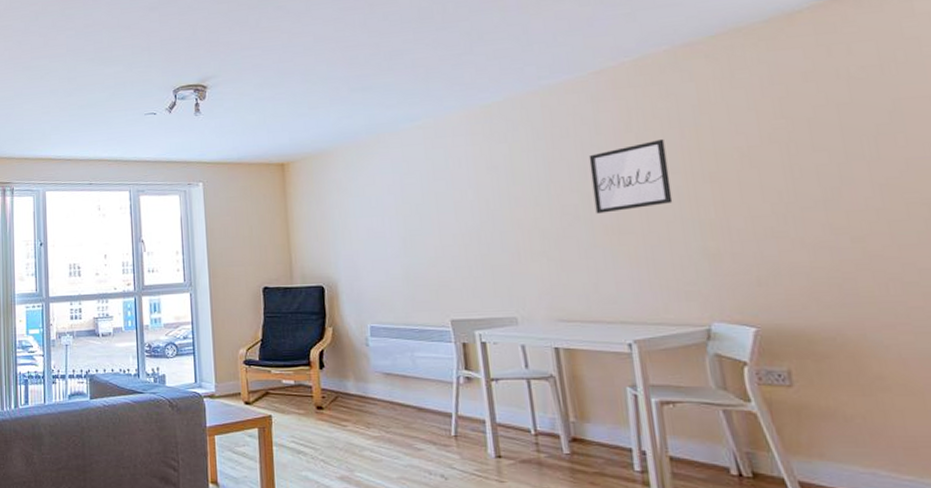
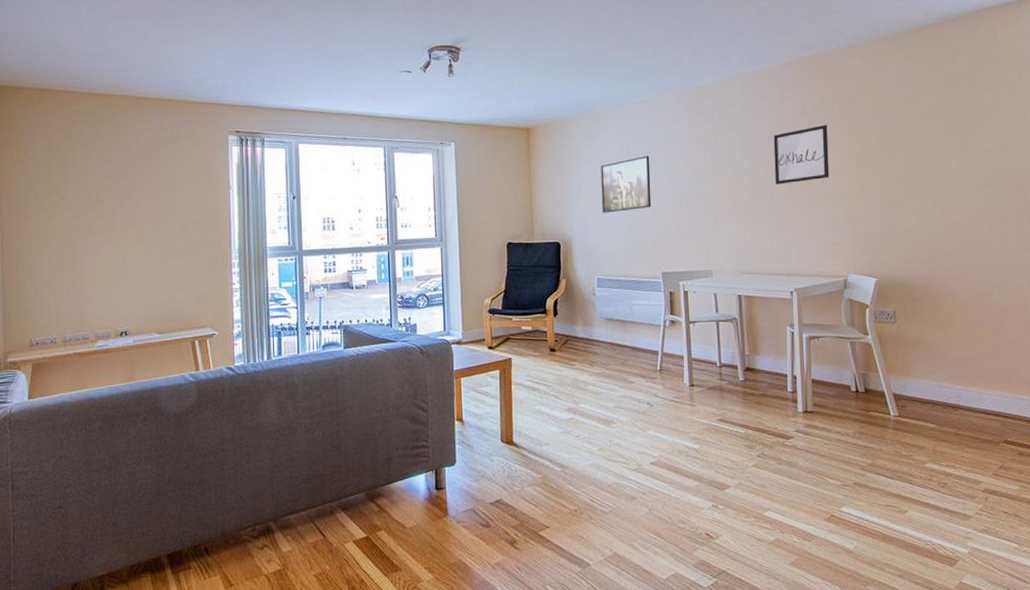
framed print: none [368,186,434,253] -> present [600,155,652,213]

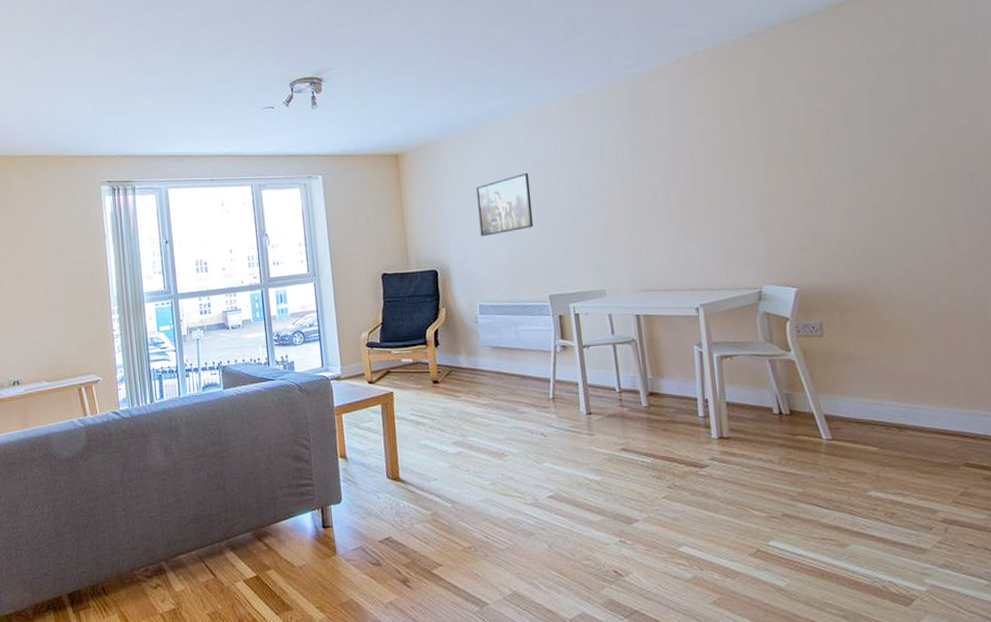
wall art: present [773,124,830,185] -> none [666,122,735,193]

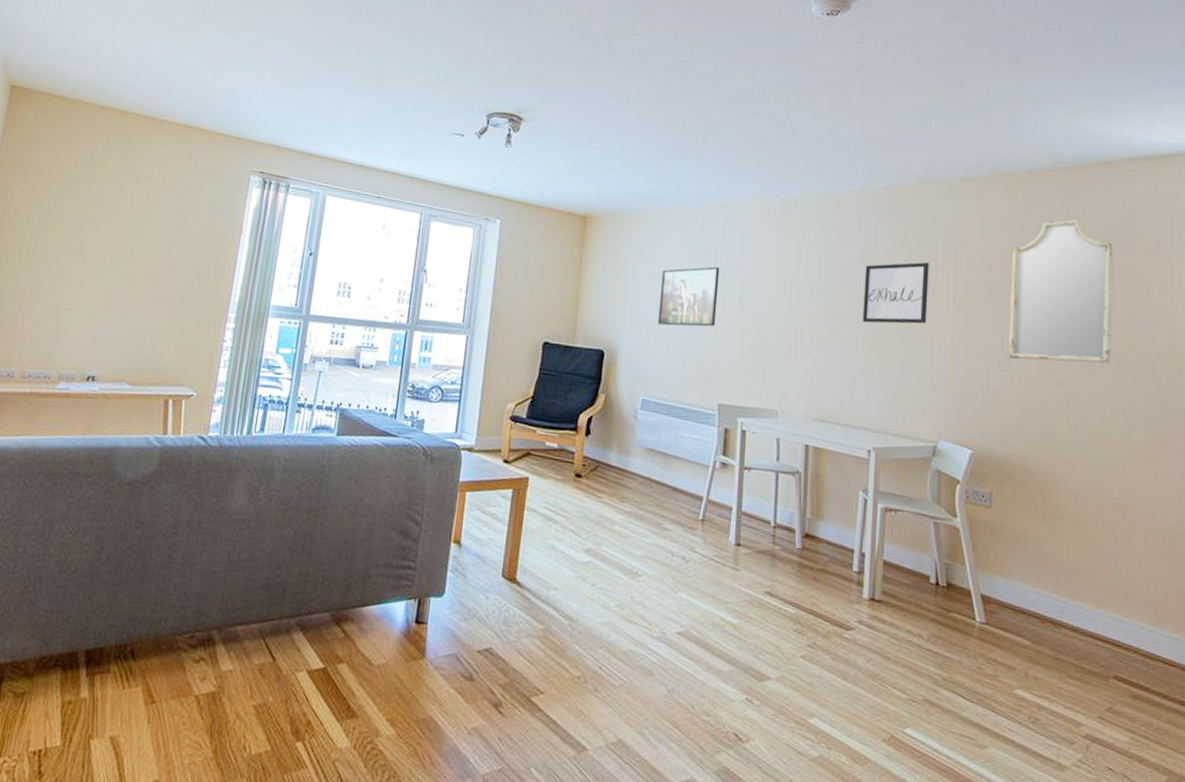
wall art: none [666,122,735,193] -> present [862,262,929,324]
home mirror: none [810,46,926,196] -> present [1008,219,1114,364]

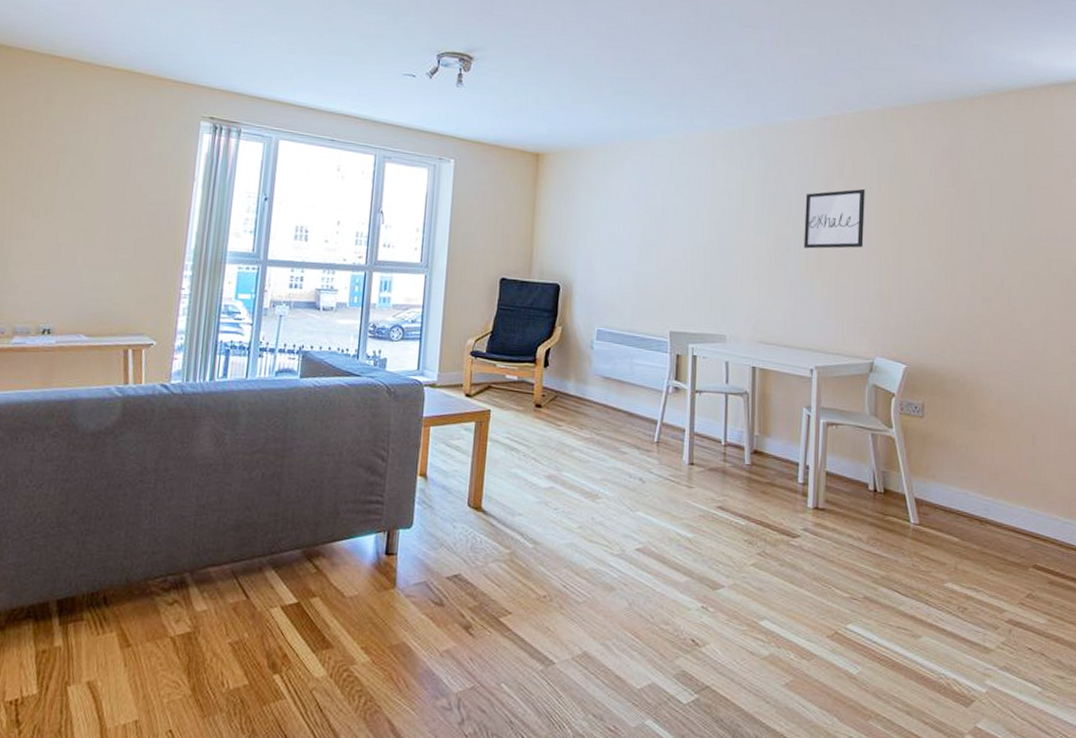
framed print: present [658,266,720,327] -> none [610,199,669,258]
home mirror: present [1008,219,1114,364] -> none [938,143,1033,280]

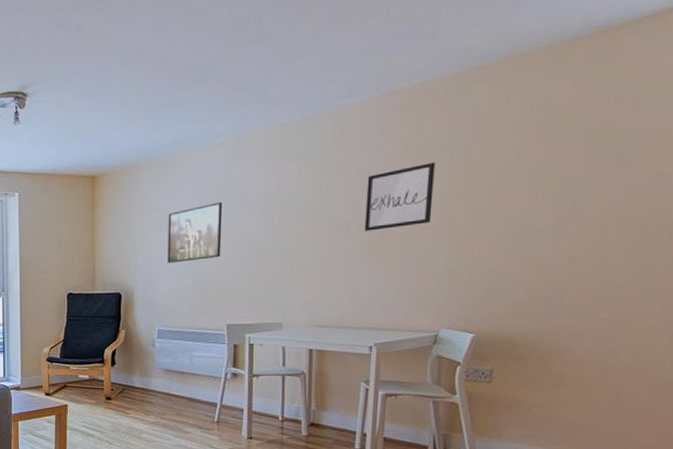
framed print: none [610,199,669,258] -> present [167,201,223,264]

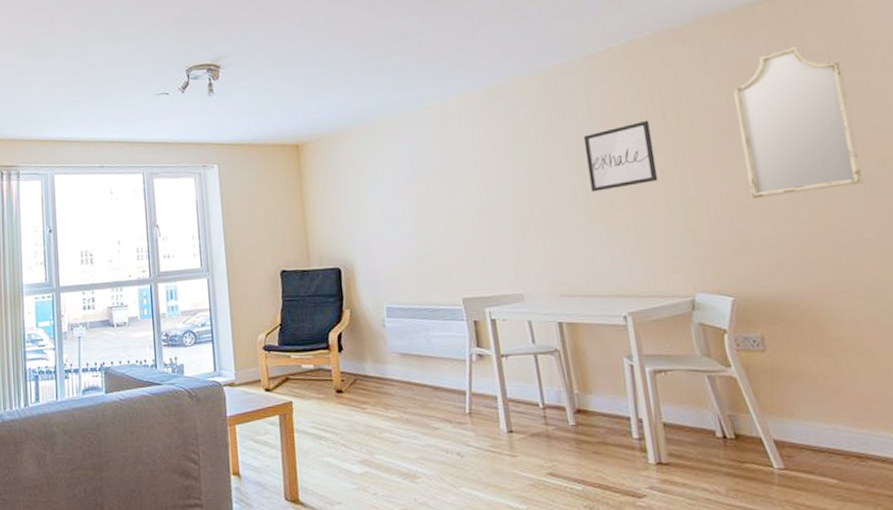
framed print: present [167,201,223,264] -> none [381,166,444,234]
home mirror: none [517,87,647,243] -> present [732,45,864,199]

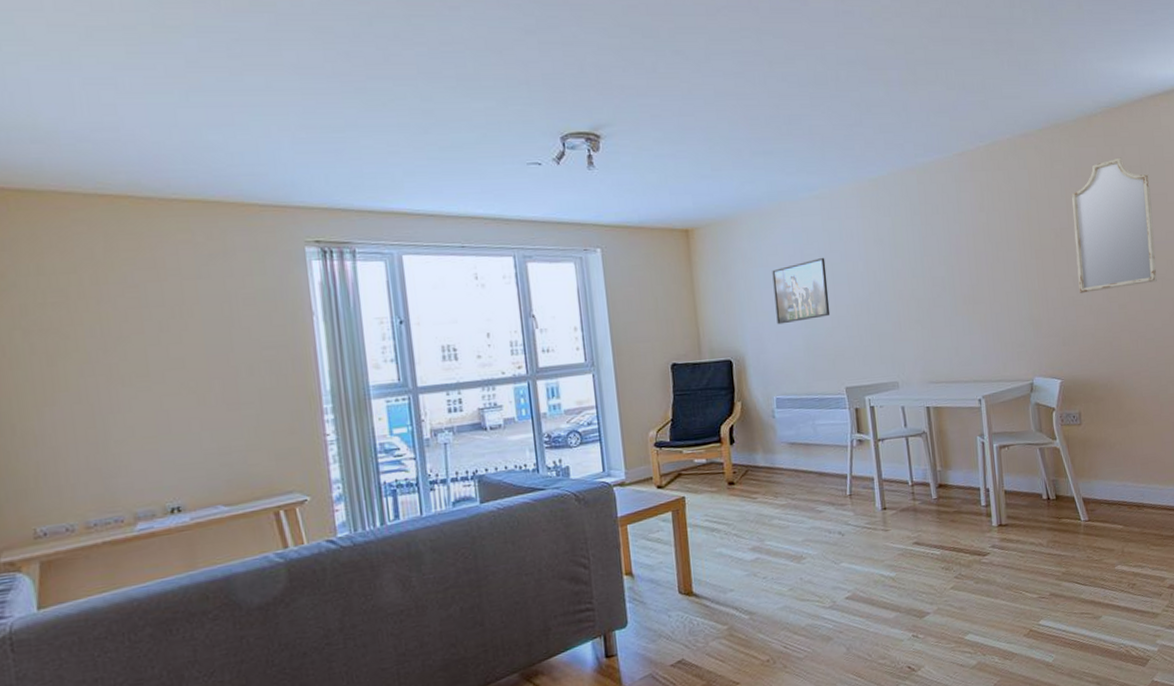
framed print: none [381,166,444,234] -> present [772,257,831,325]
wall art: present [583,120,658,192] -> none [953,219,1011,285]

